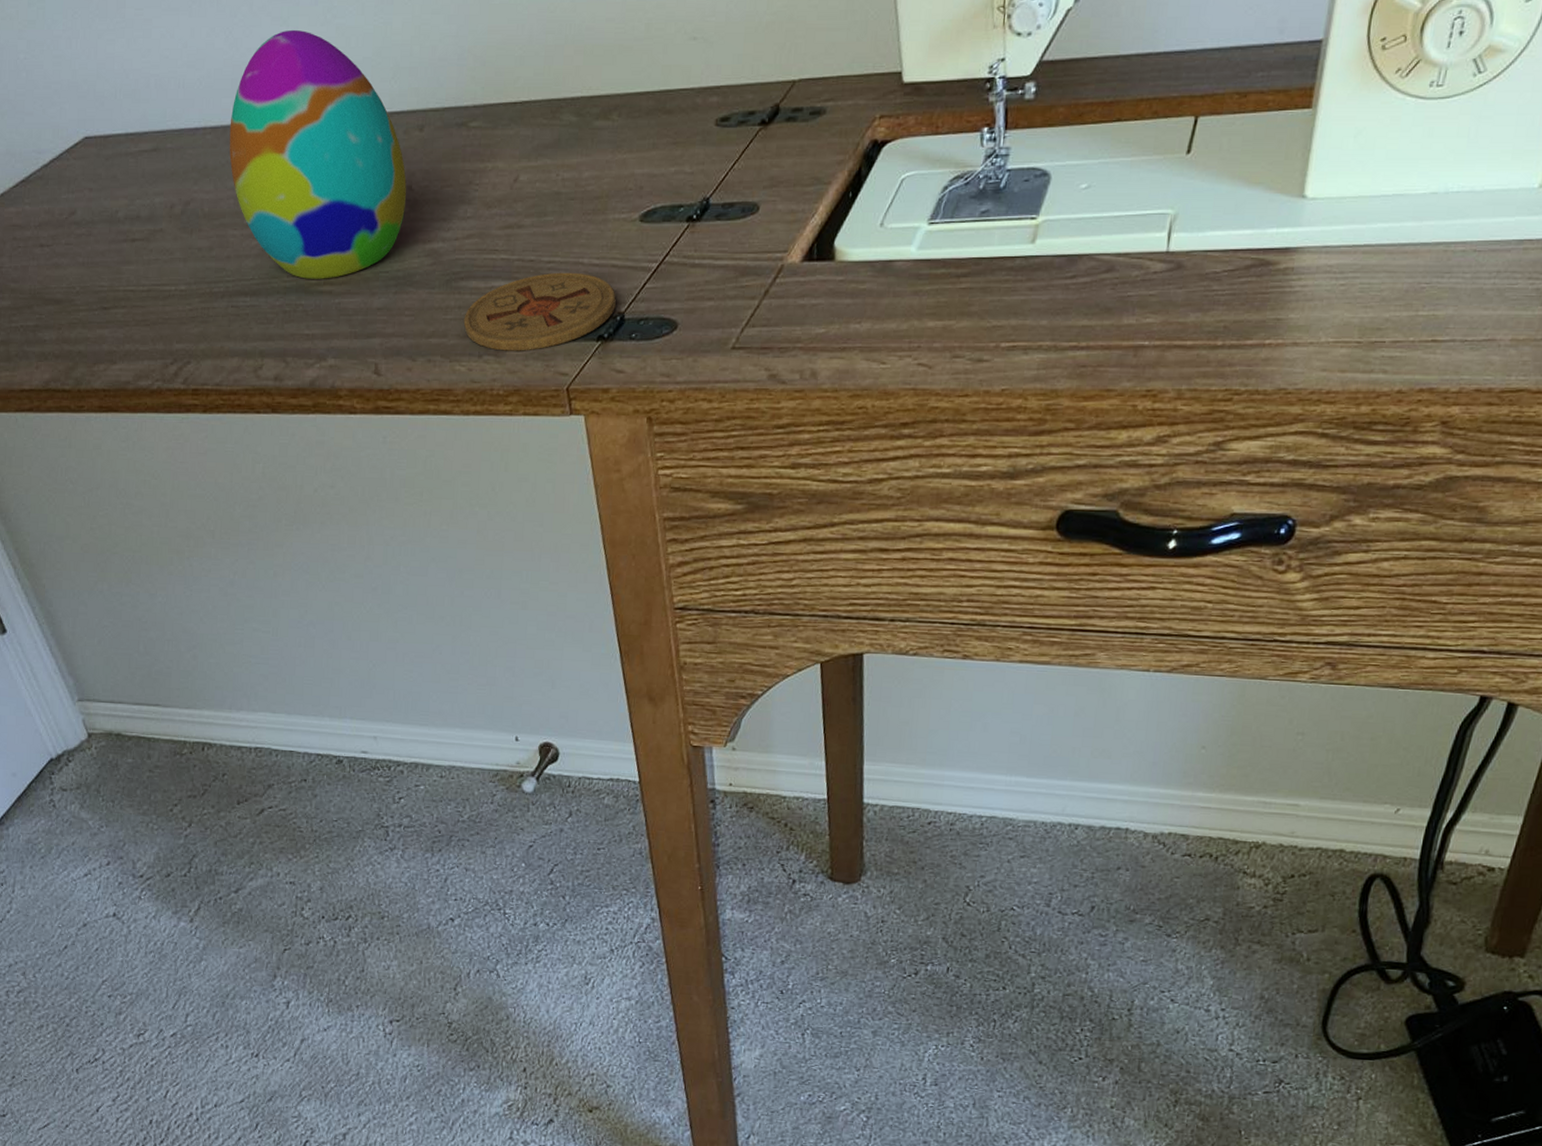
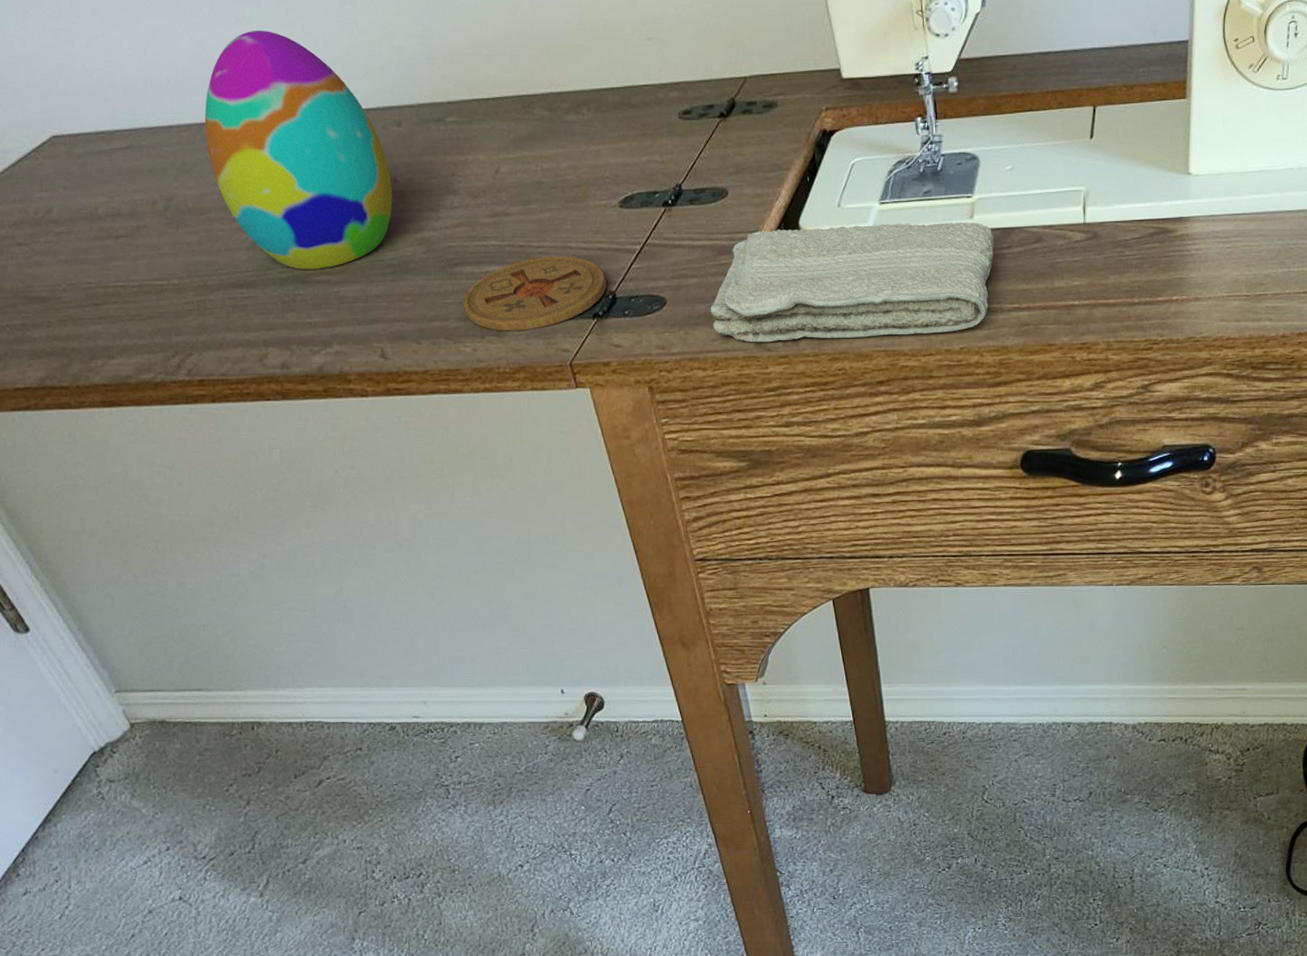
washcloth: none [724,246,1057,375] -> present [710,222,994,343]

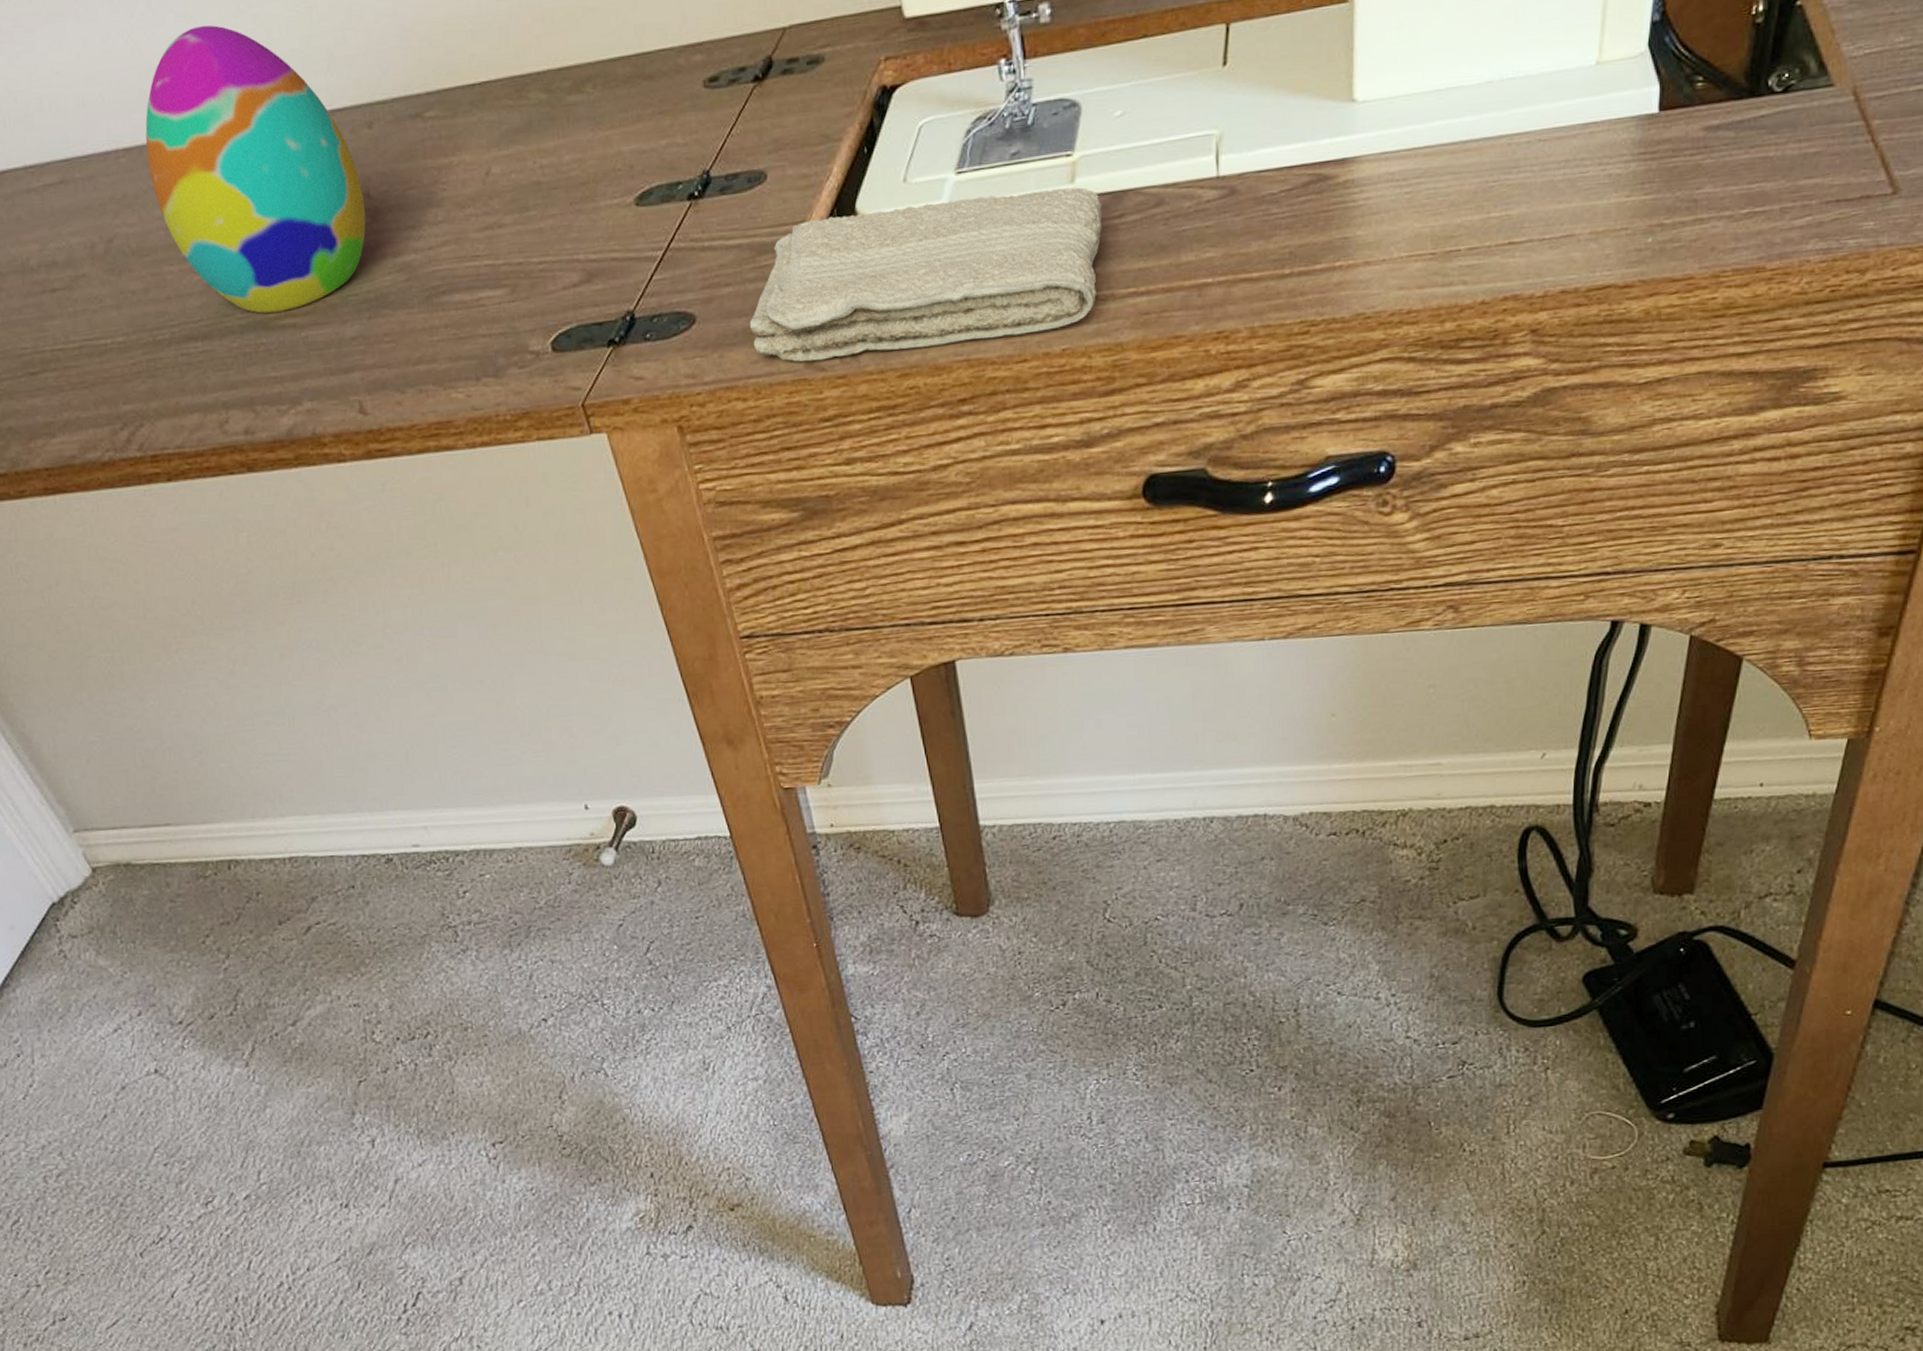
coaster: present [463,256,606,331] -> none [452,271,623,371]

